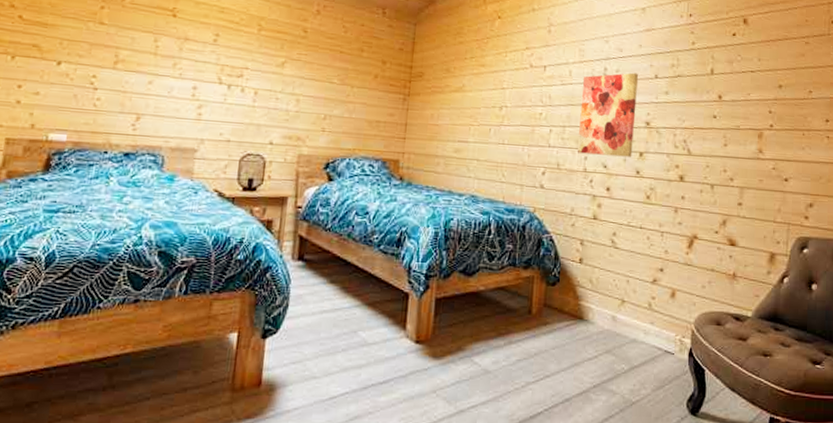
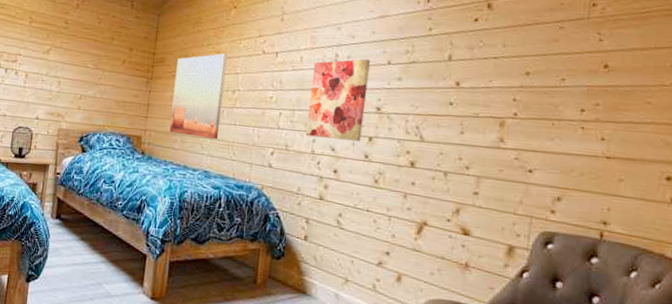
wall art: none [431,67,493,161] -> present [169,53,228,140]

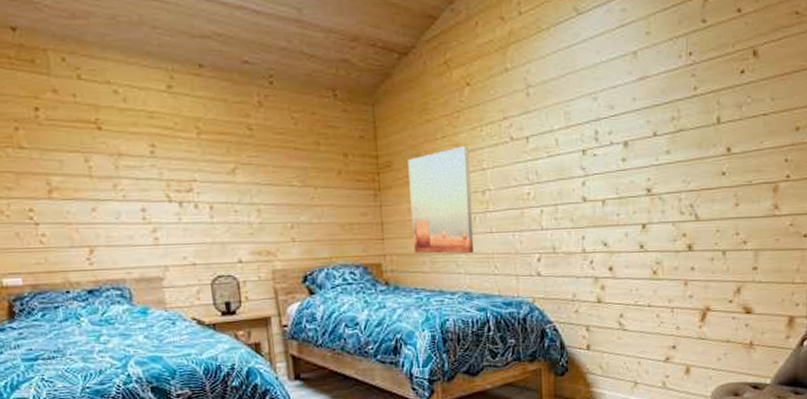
wall art: present [305,59,370,142] -> none [572,132,635,233]

